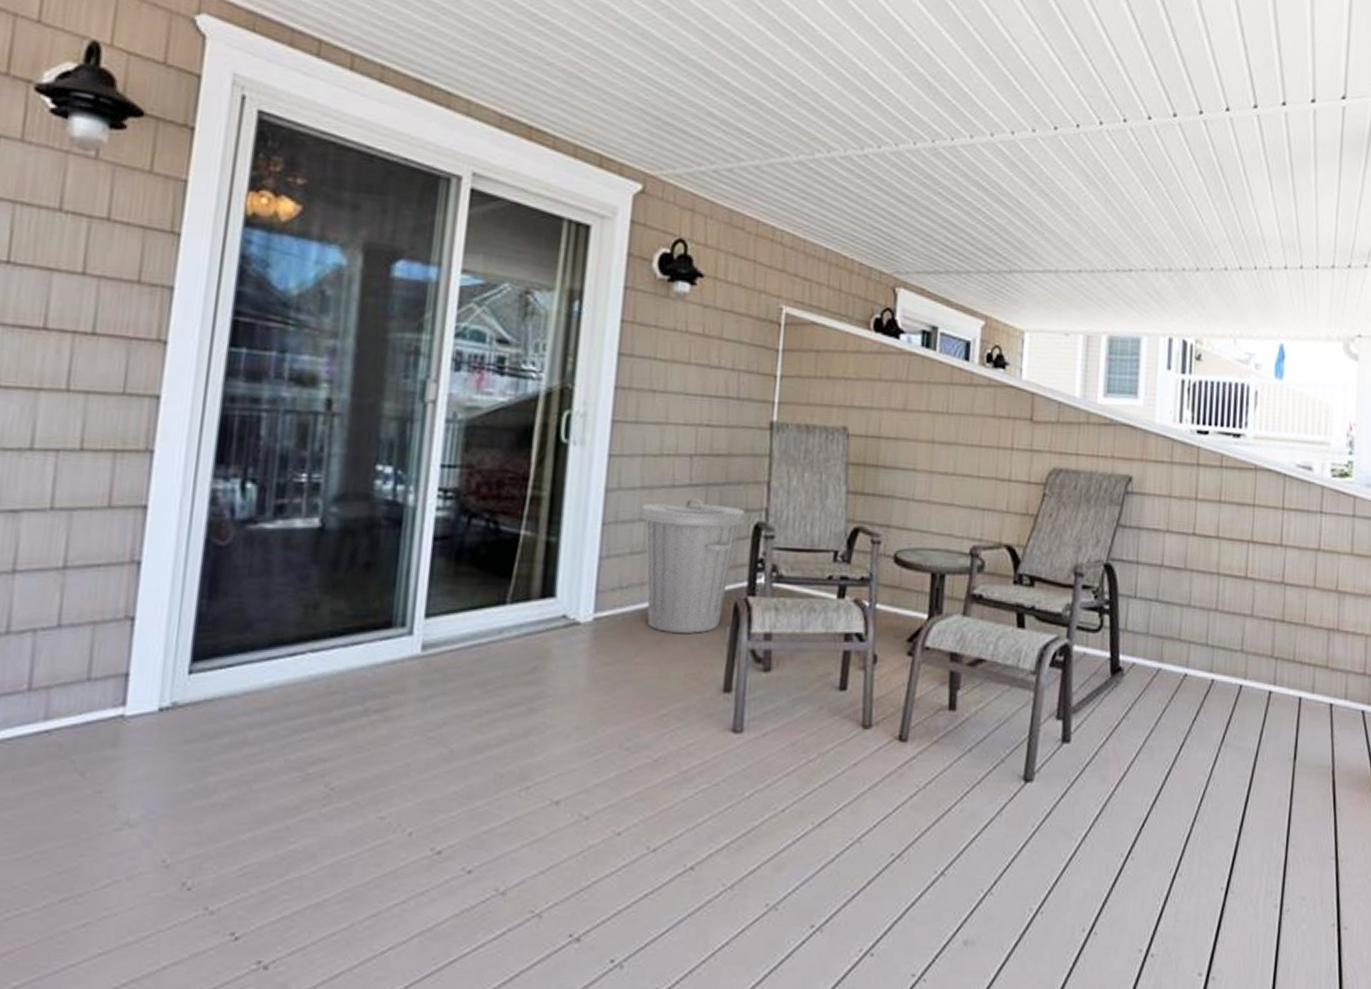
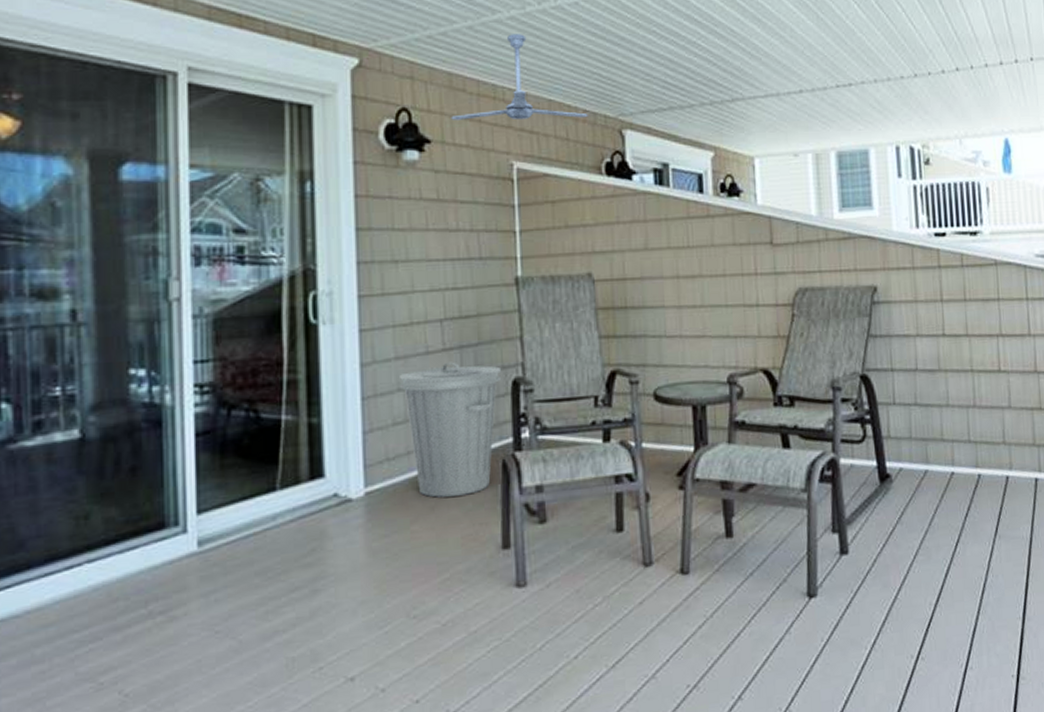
ceiling fan: none [726,178,864,271] -> present [451,34,588,120]

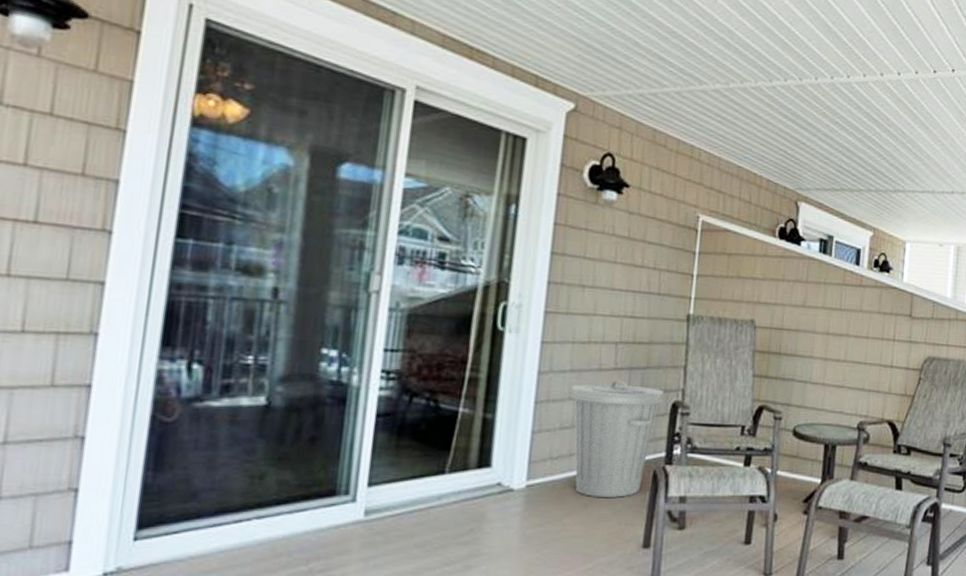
ceiling fan: present [451,34,588,120] -> none [650,104,771,187]

